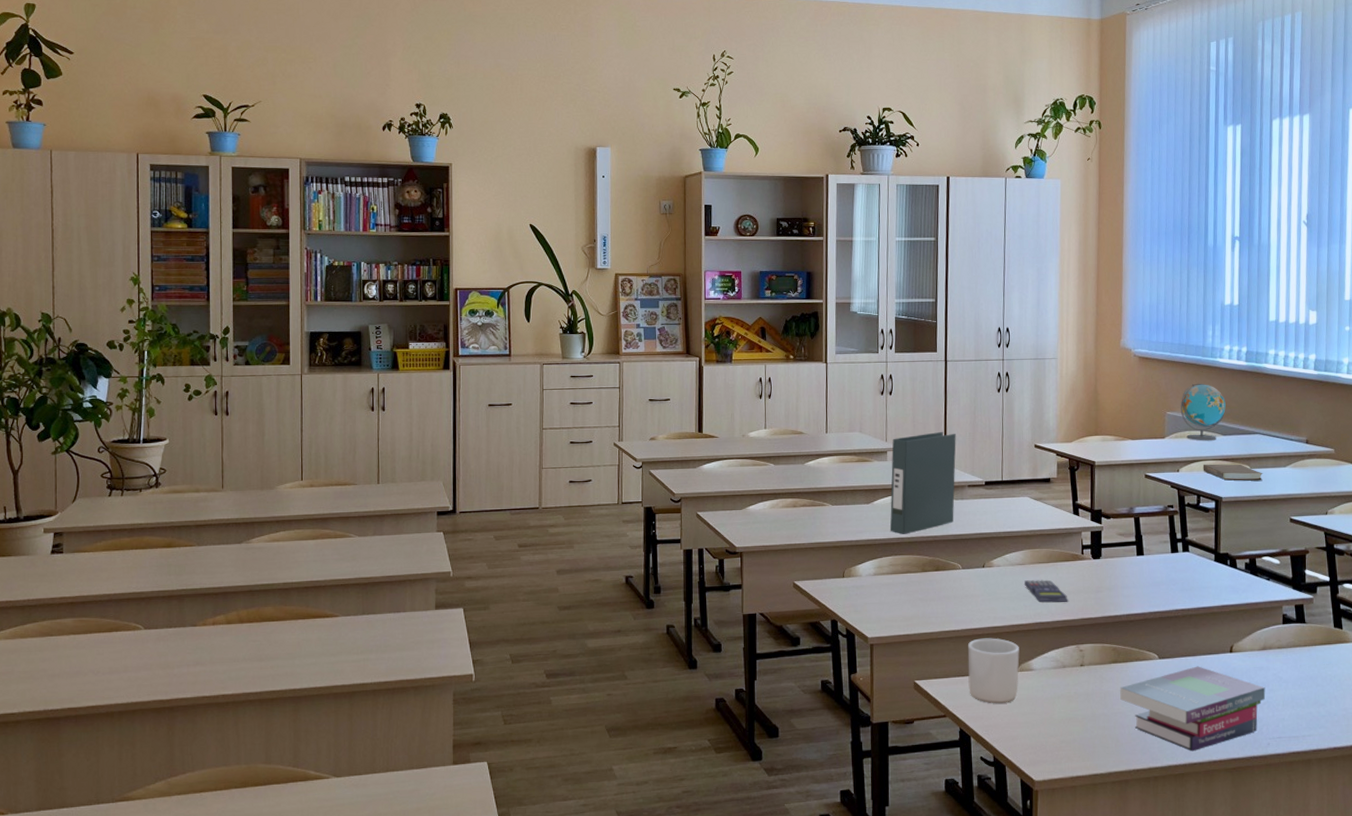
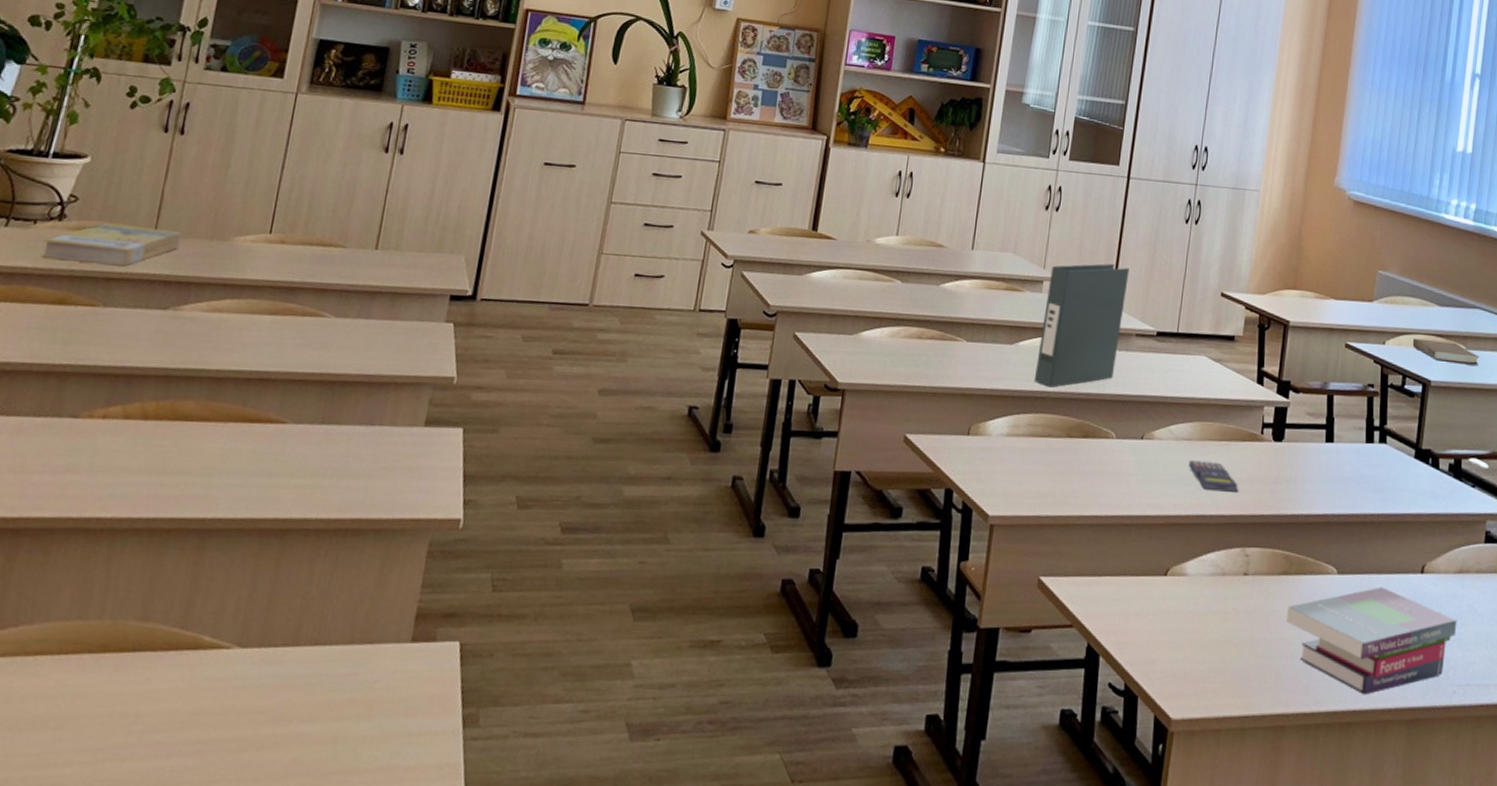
book: none [149,485,242,516] -> present [41,223,183,267]
mug: present [967,638,1020,704] -> none [1105,529,1173,615]
globe: present [1180,383,1226,441] -> none [1394,240,1446,312]

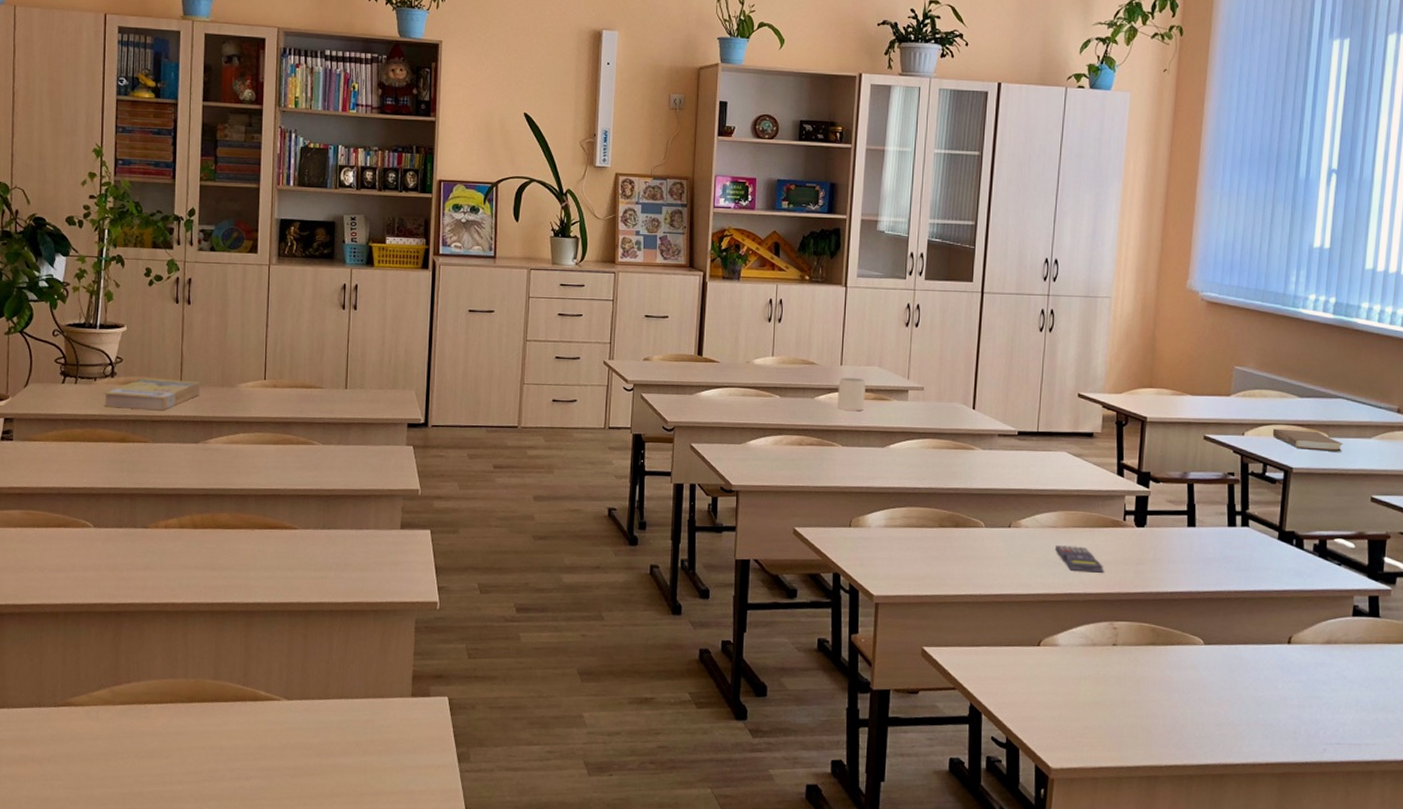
mug: none [965,263,998,303] -> present [837,377,866,412]
binder: present [1034,263,1129,388] -> none [905,371,988,484]
books: present [1286,587,1457,695] -> none [1156,656,1326,751]

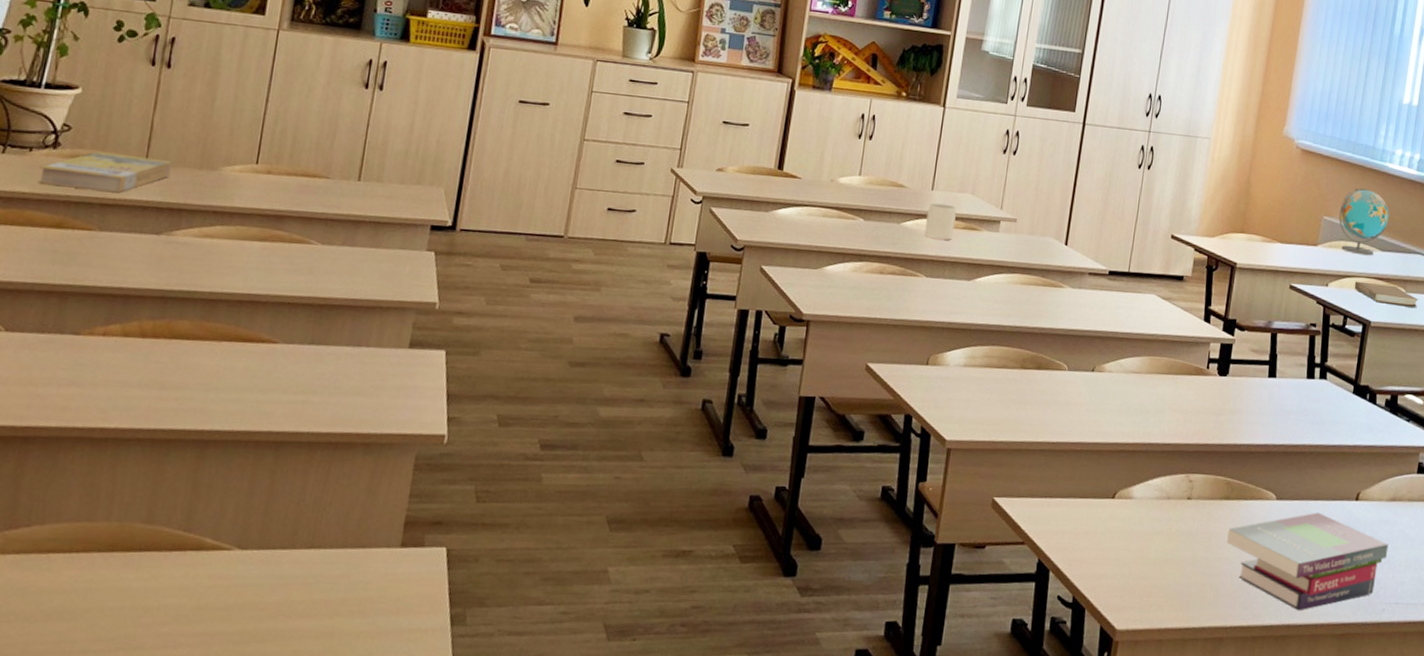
calculator: present [1054,545,1104,574] -> none [1136,392,1184,424]
books: none [1156,656,1326,751] -> present [1227,512,1389,611]
globe: none [1251,335,1306,403] -> present [1338,188,1389,256]

